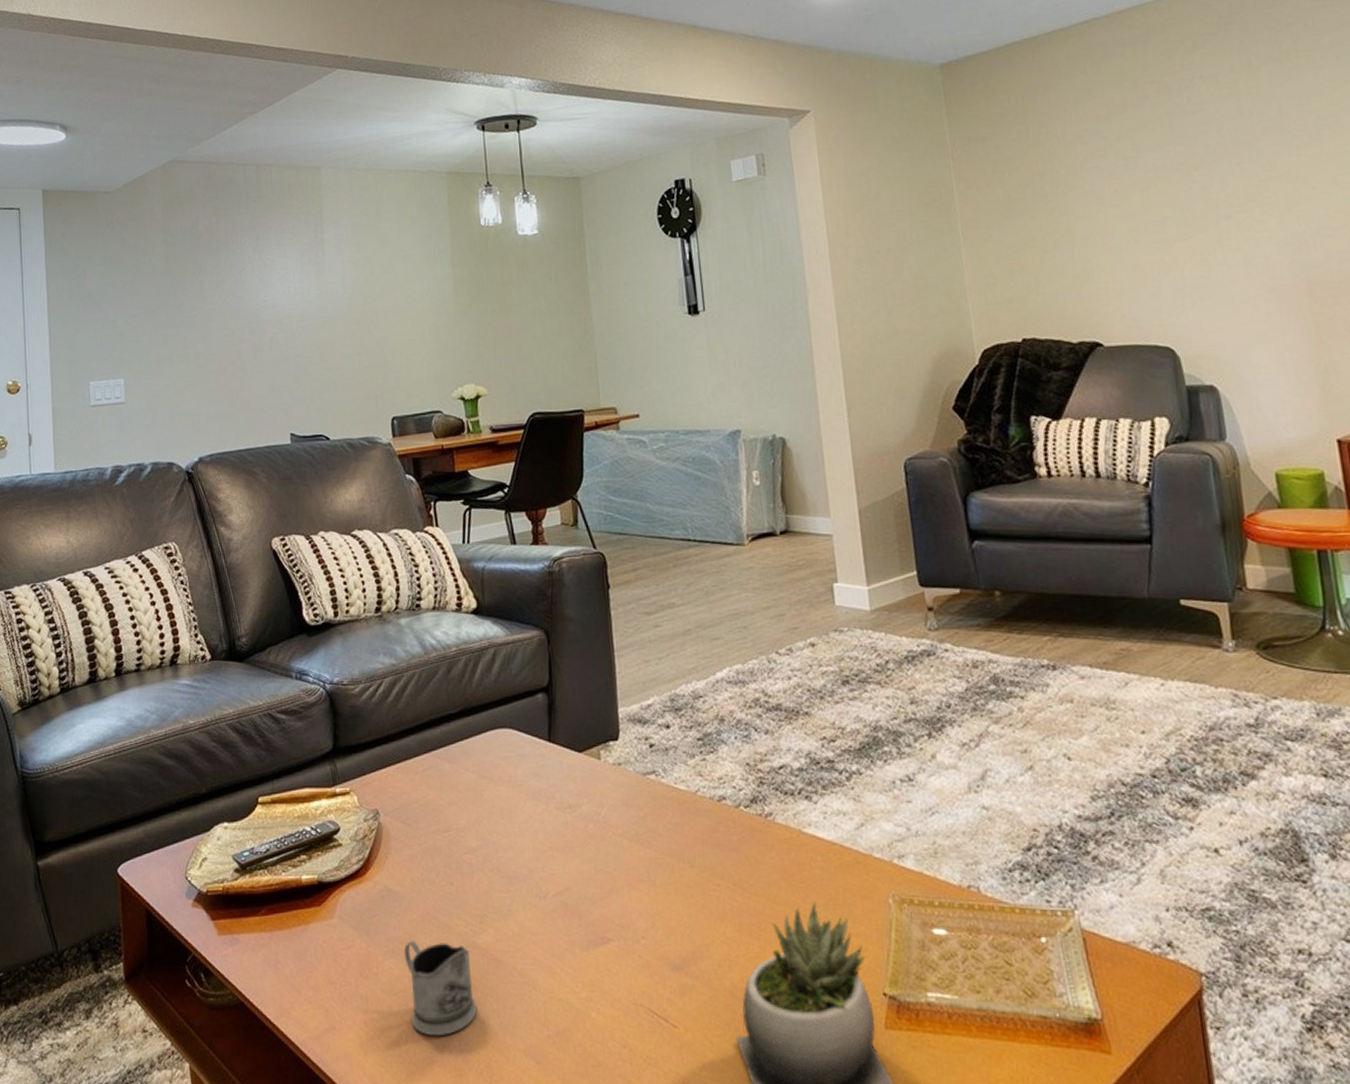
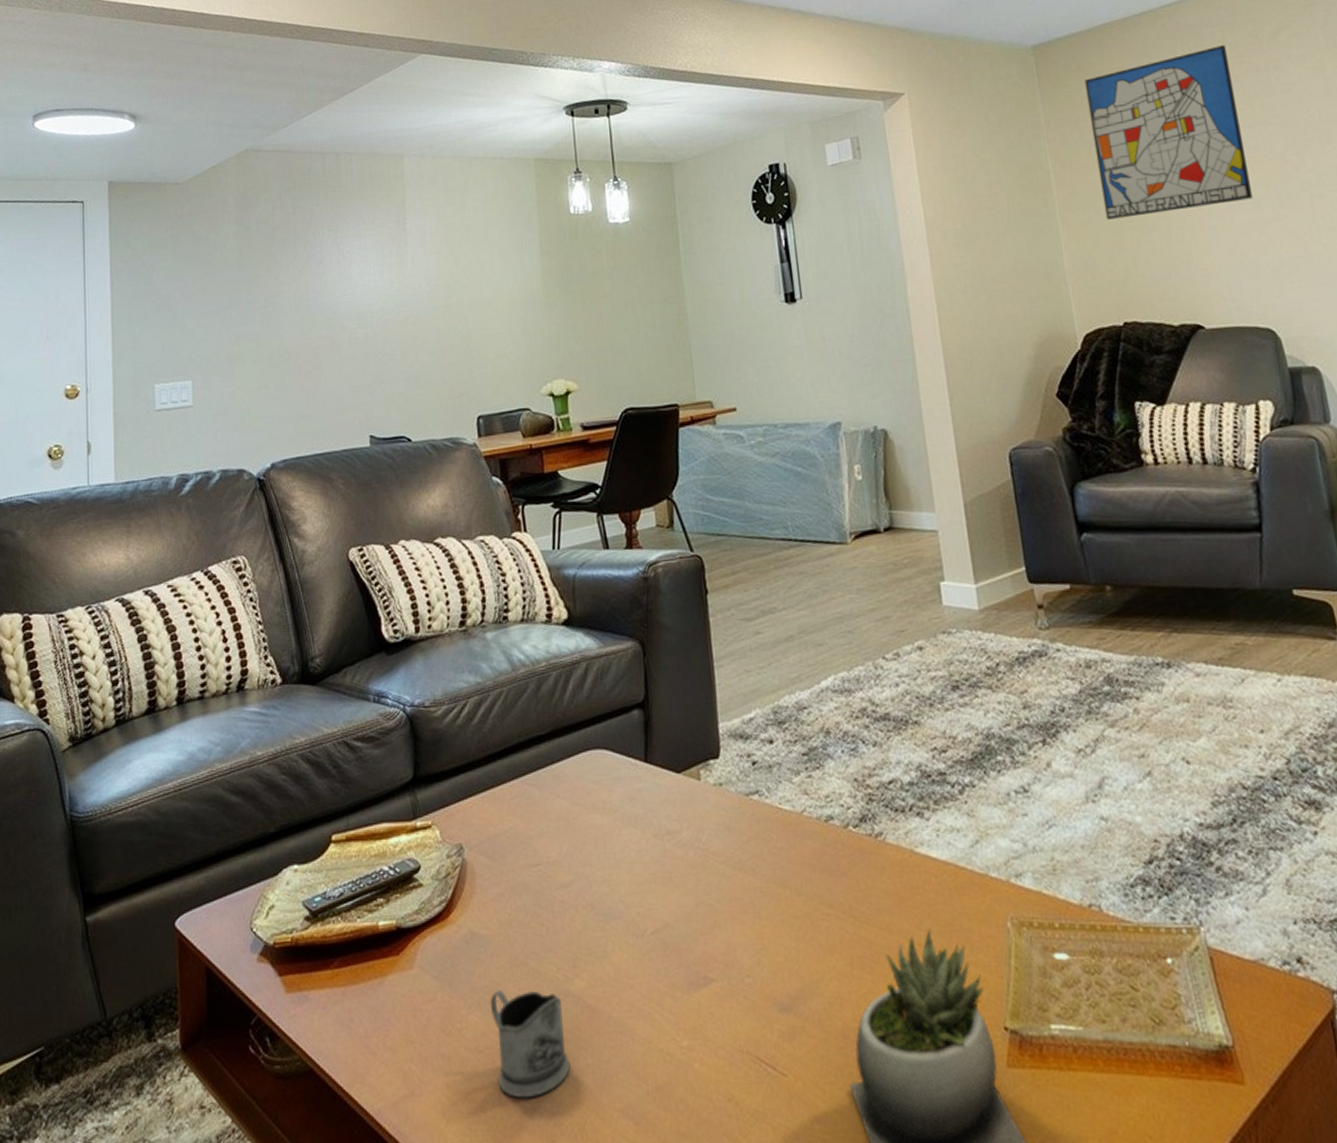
wall art: none [991,64,1158,238] -> present [1084,45,1253,220]

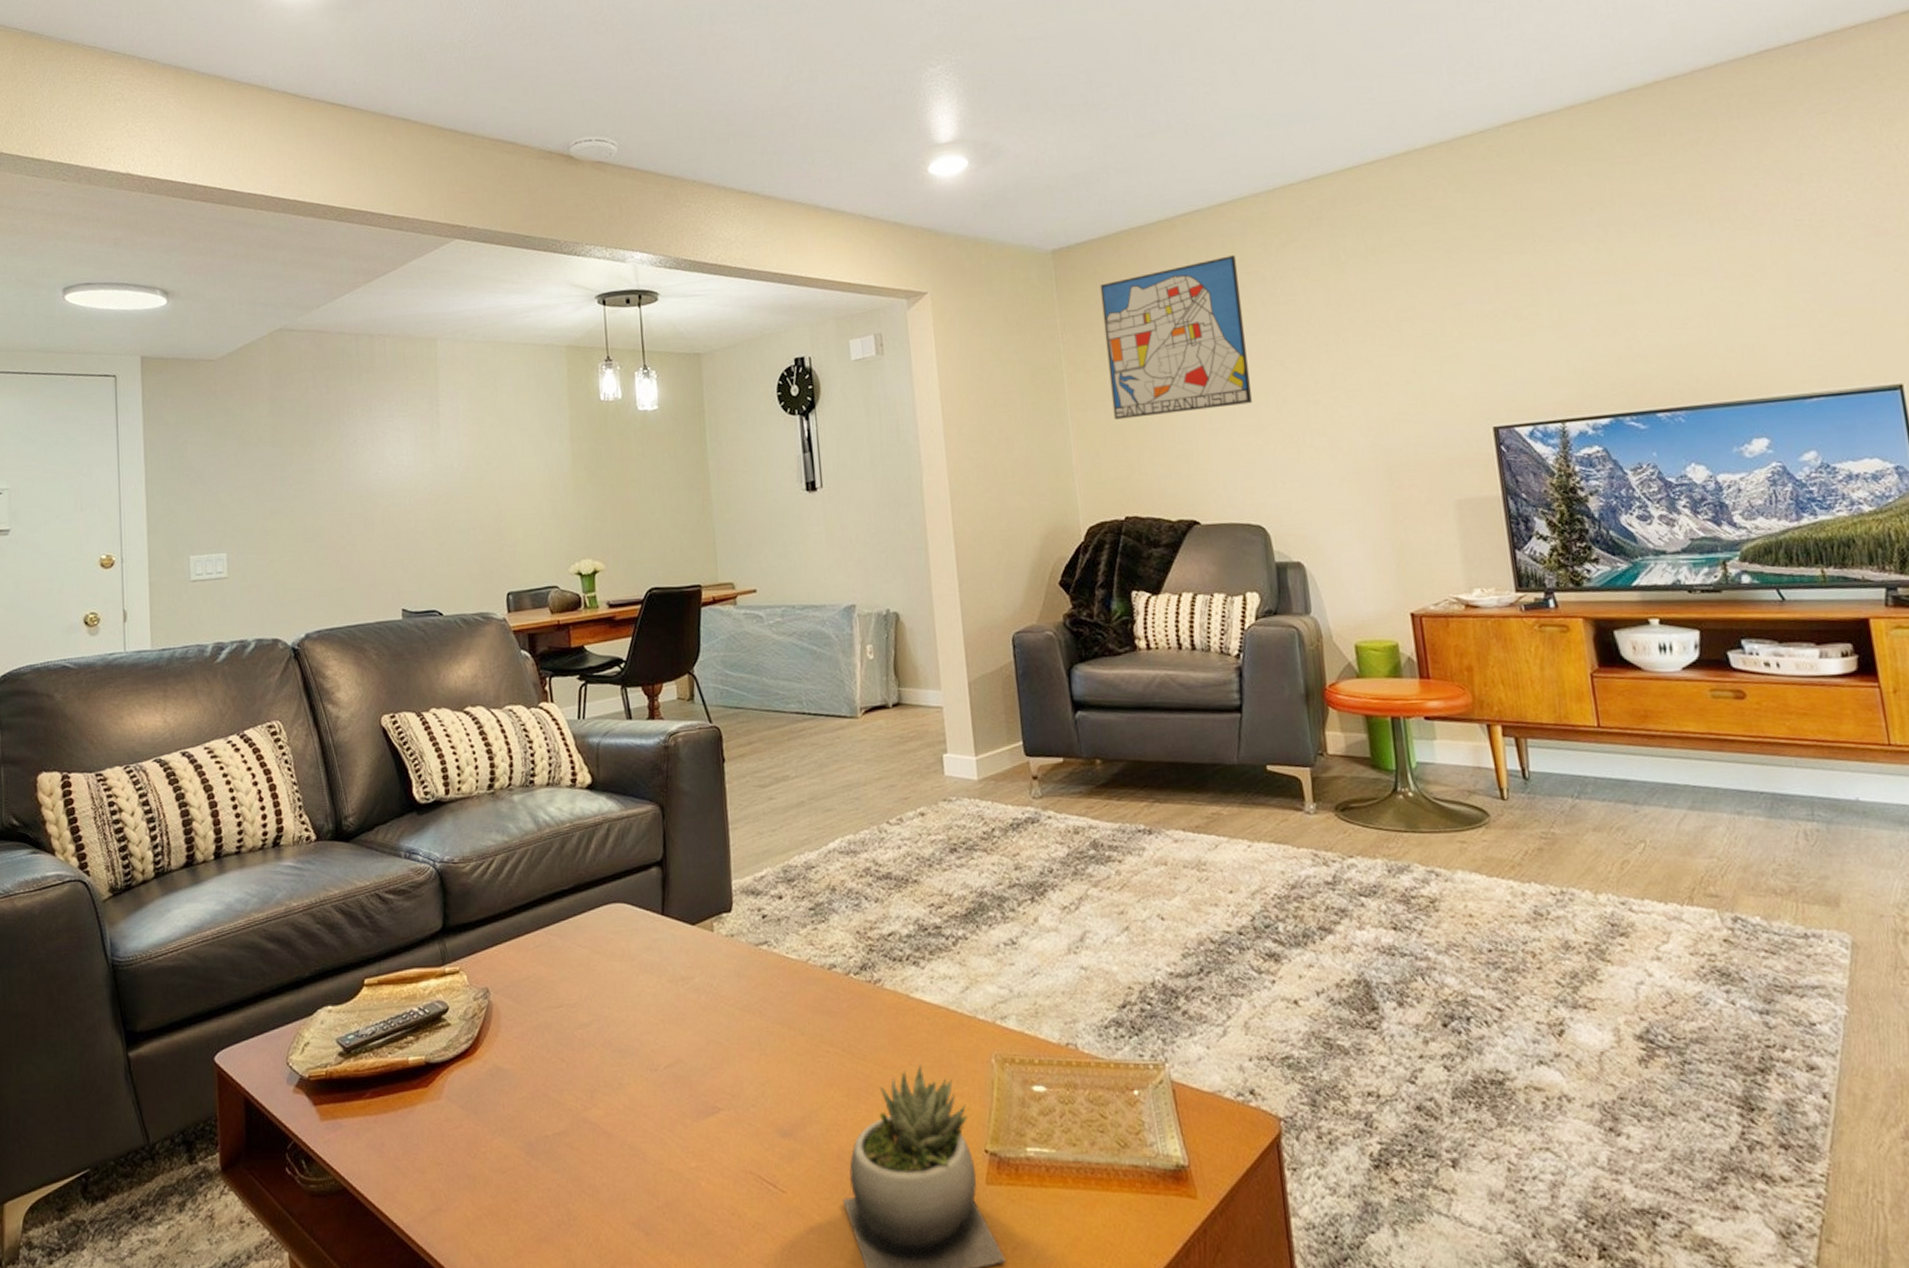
tea glass holder: present [489,989,571,1099] -> none [512,1117,587,1213]

